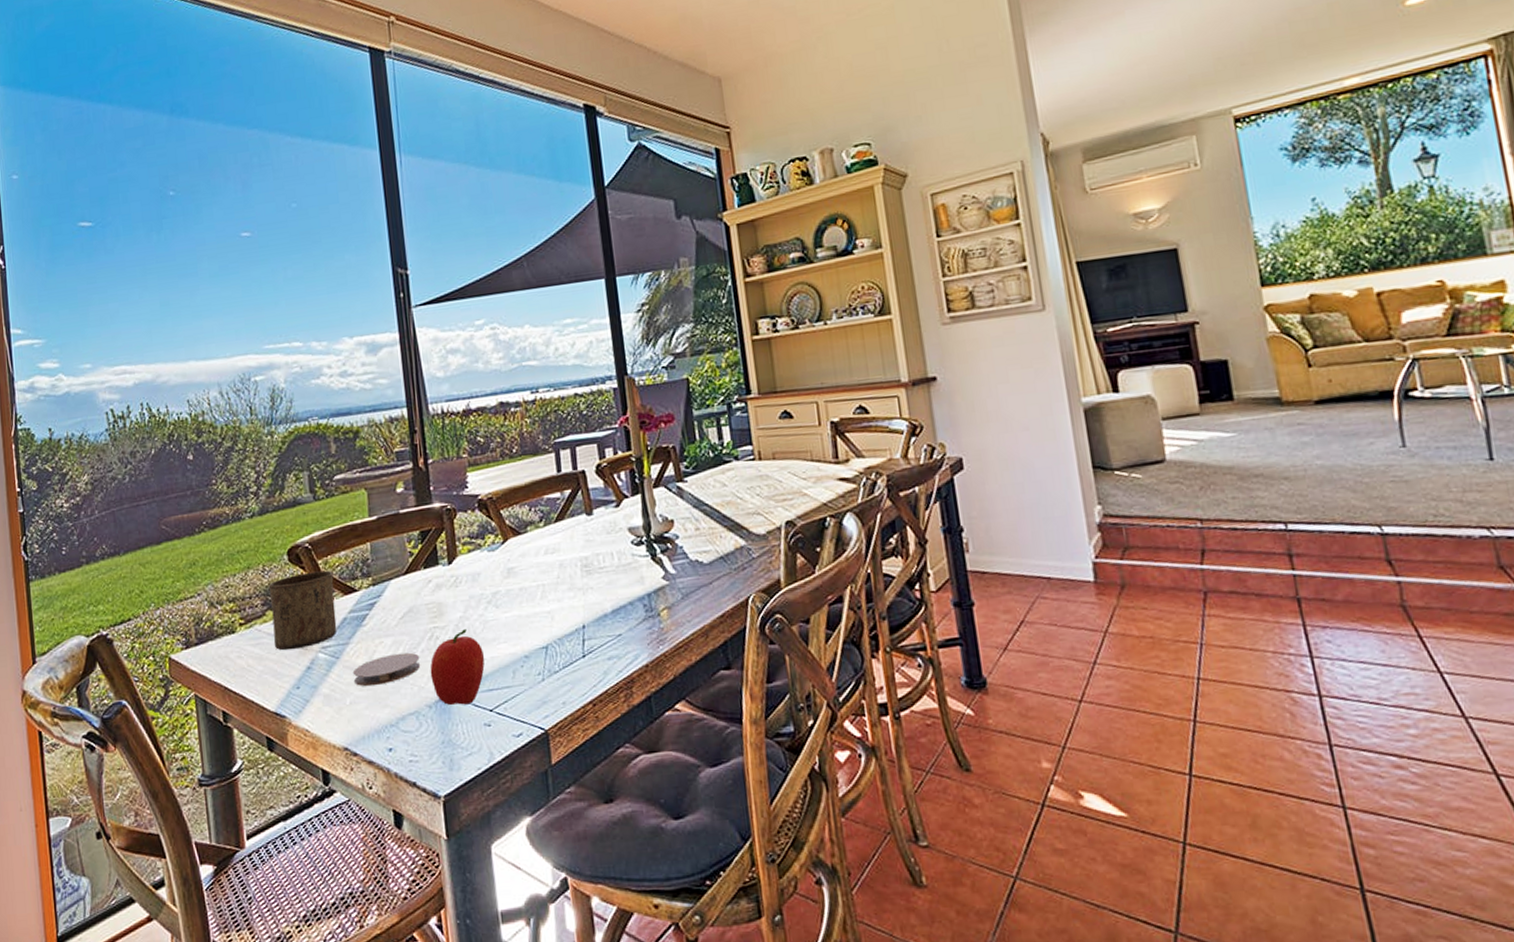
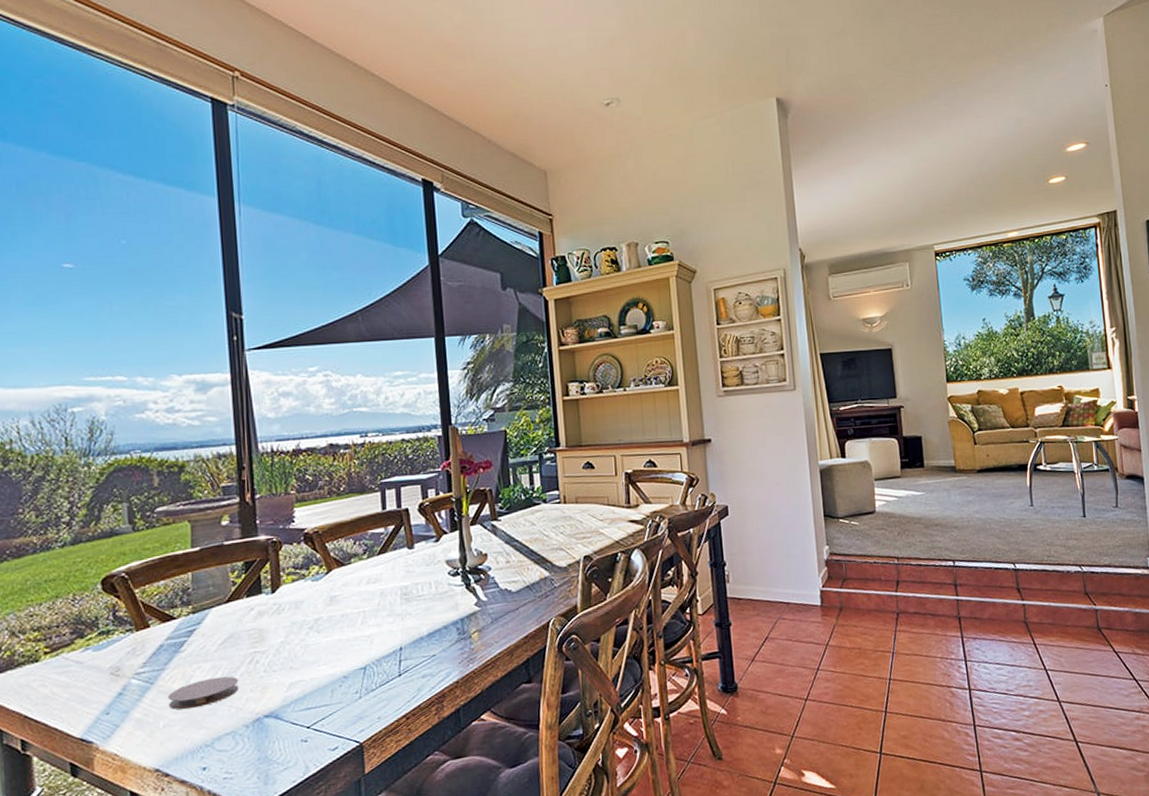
cup: present [269,570,337,651] -> none [80,599,153,678]
fruit: present [430,629,485,705] -> none [248,653,305,724]

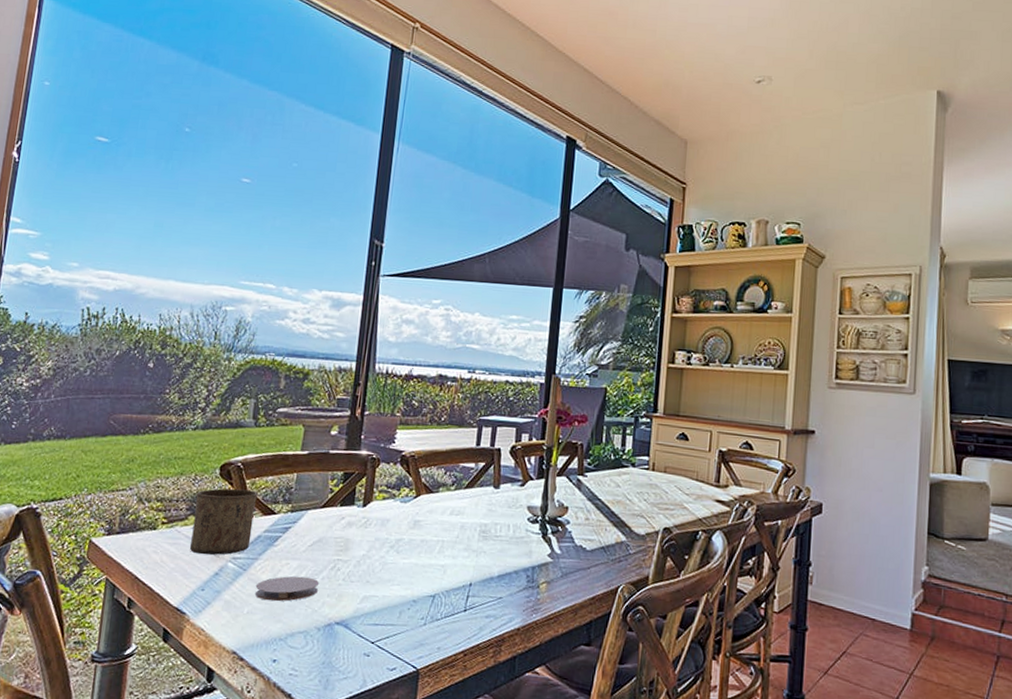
cup: none [80,599,153,678] -> present [190,488,258,555]

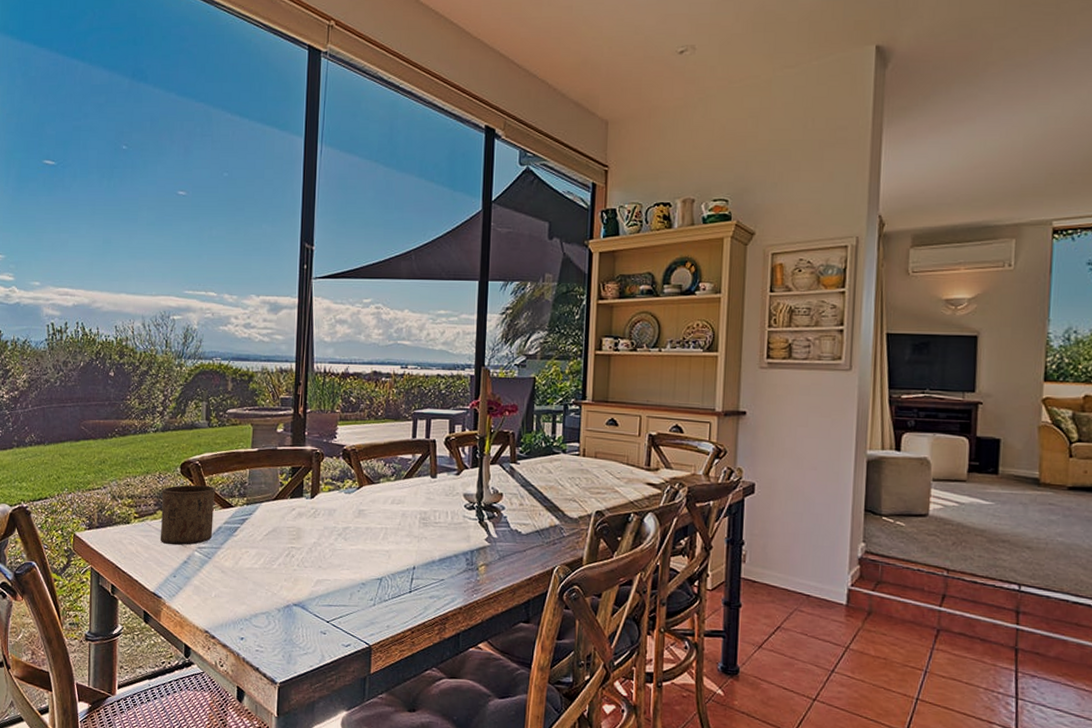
coaster: present [254,576,320,602] -> none [220,562,277,586]

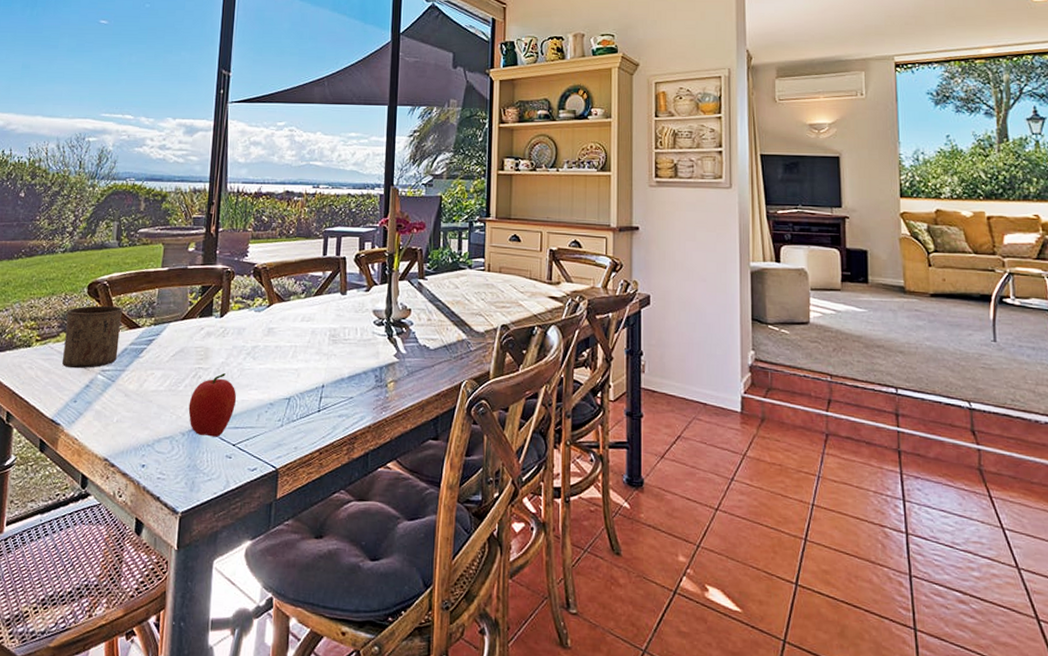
fruit: none [283,553,330,614] -> present [188,373,237,437]

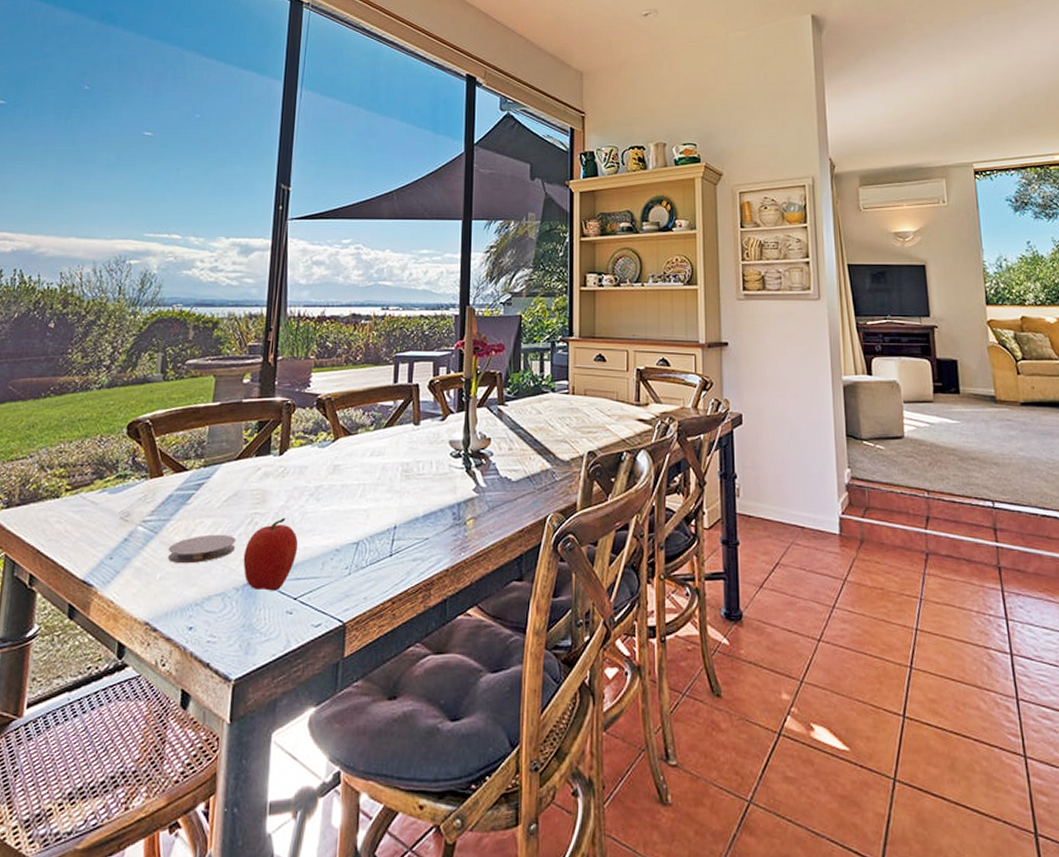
cup: present [62,305,123,369] -> none [96,447,168,521]
coaster: none [123,385,183,410] -> present [167,534,237,564]

